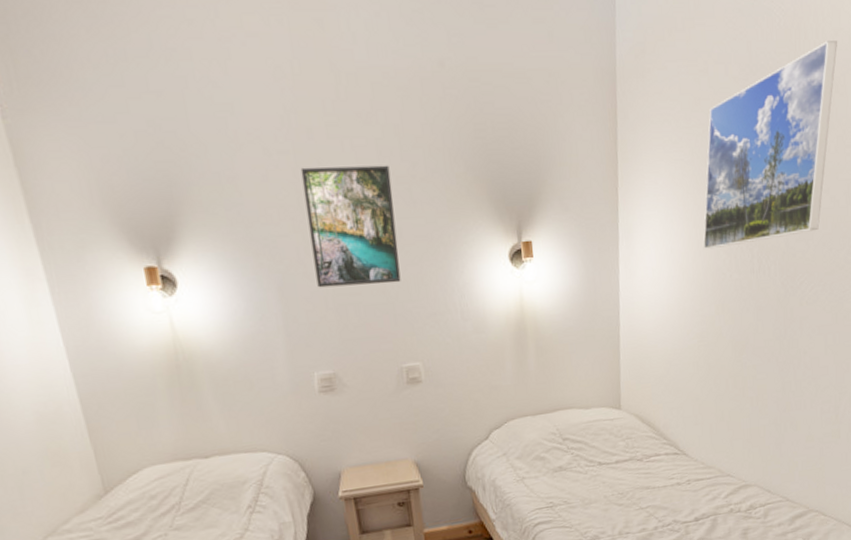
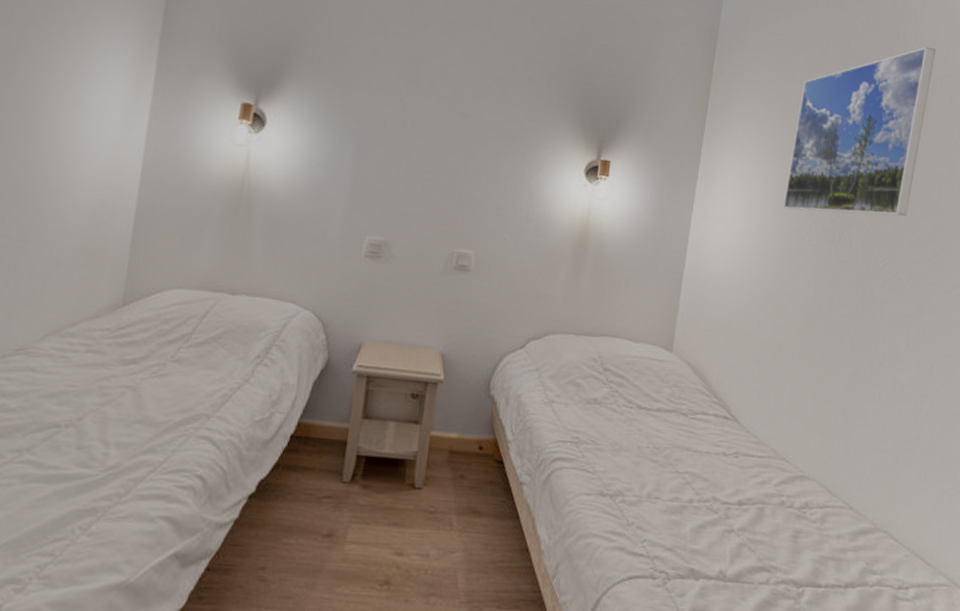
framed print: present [300,165,401,288] -> none [394,50,490,170]

